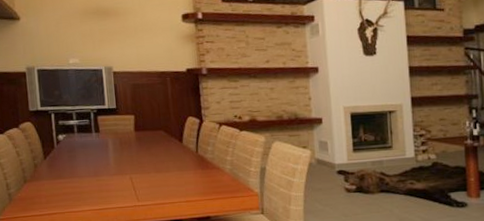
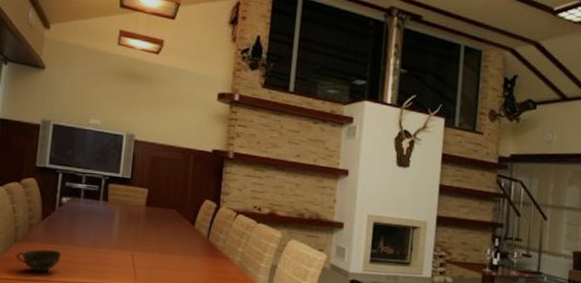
cup: none [28,185,68,207] -> present [16,249,62,272]

